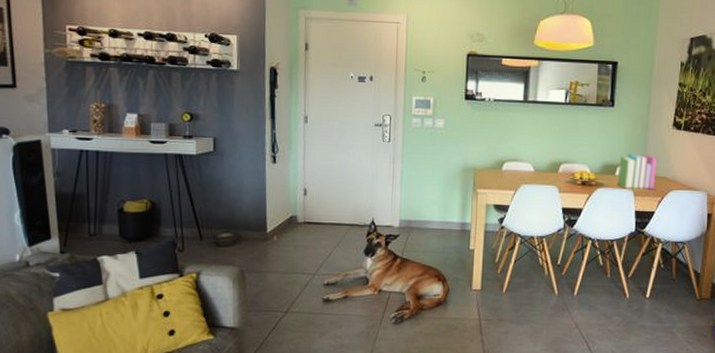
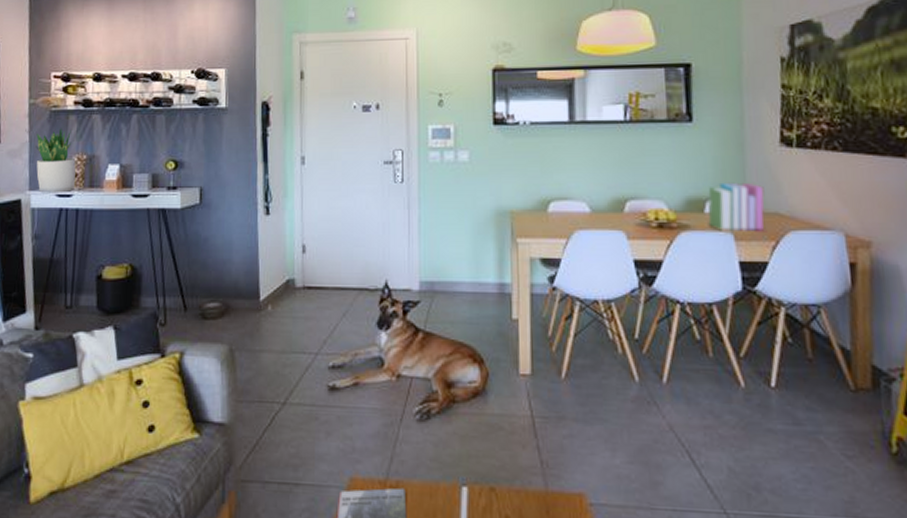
planter: none [53,77,95,136] -> present [36,128,76,193]

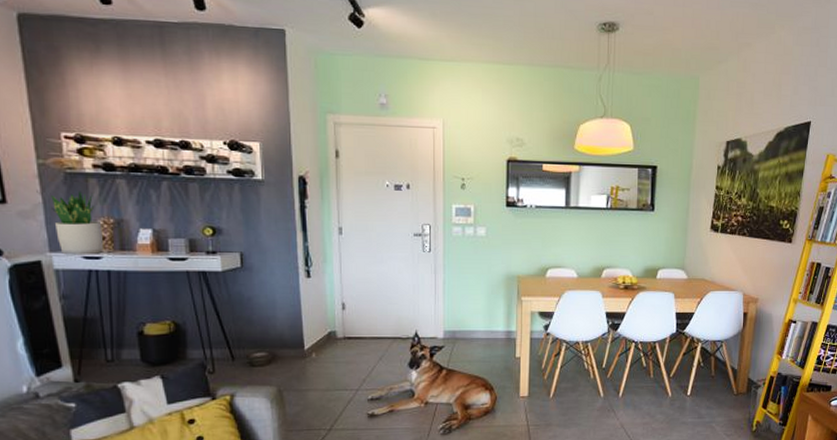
books: present [708,182,765,231] -> none [658,256,697,291]

